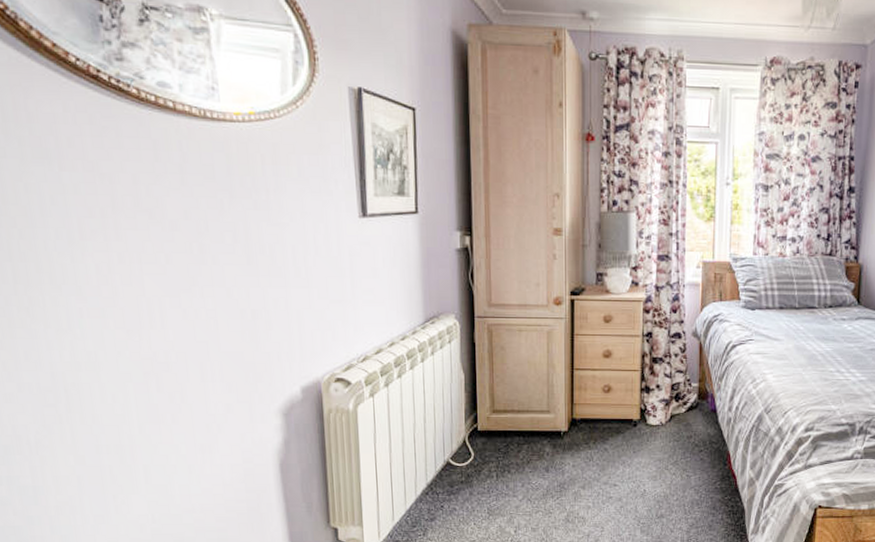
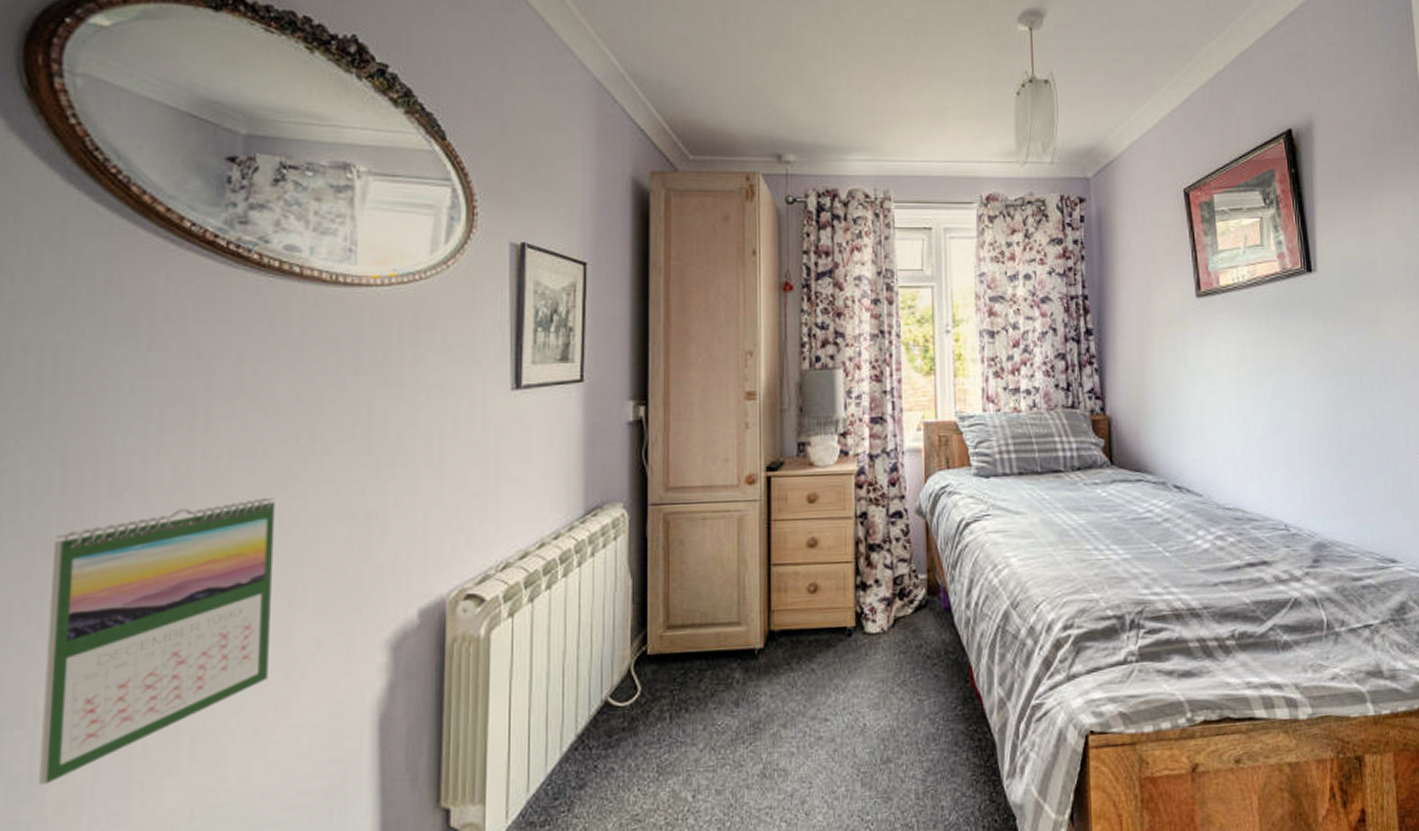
calendar: none [16,296,194,493] -> present [39,498,276,785]

